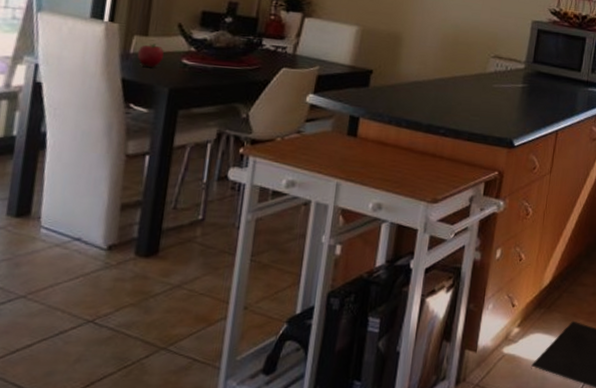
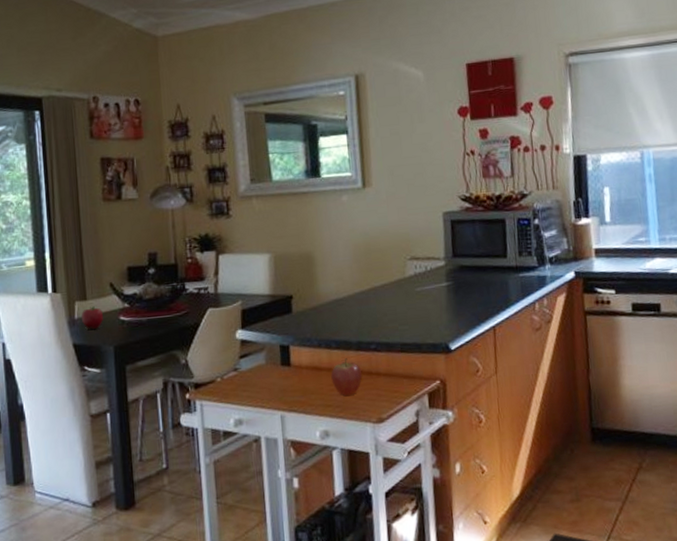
fruit: none [395,138,426,174] -> present [331,358,362,397]

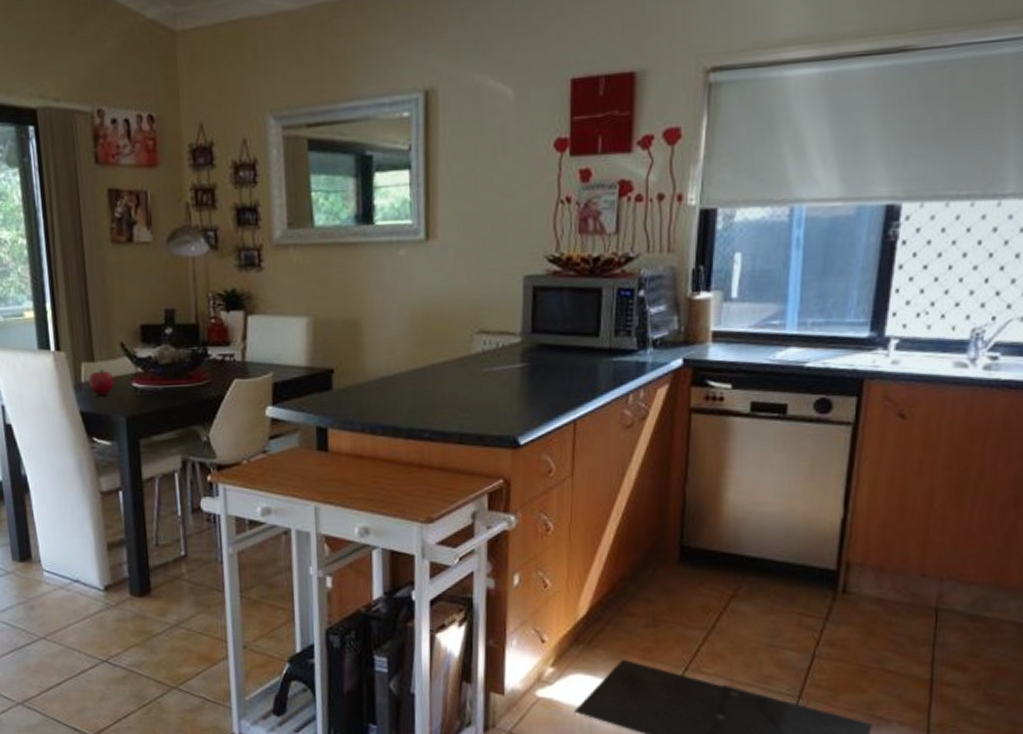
fruit: present [331,358,362,397] -> none [375,447,411,491]

